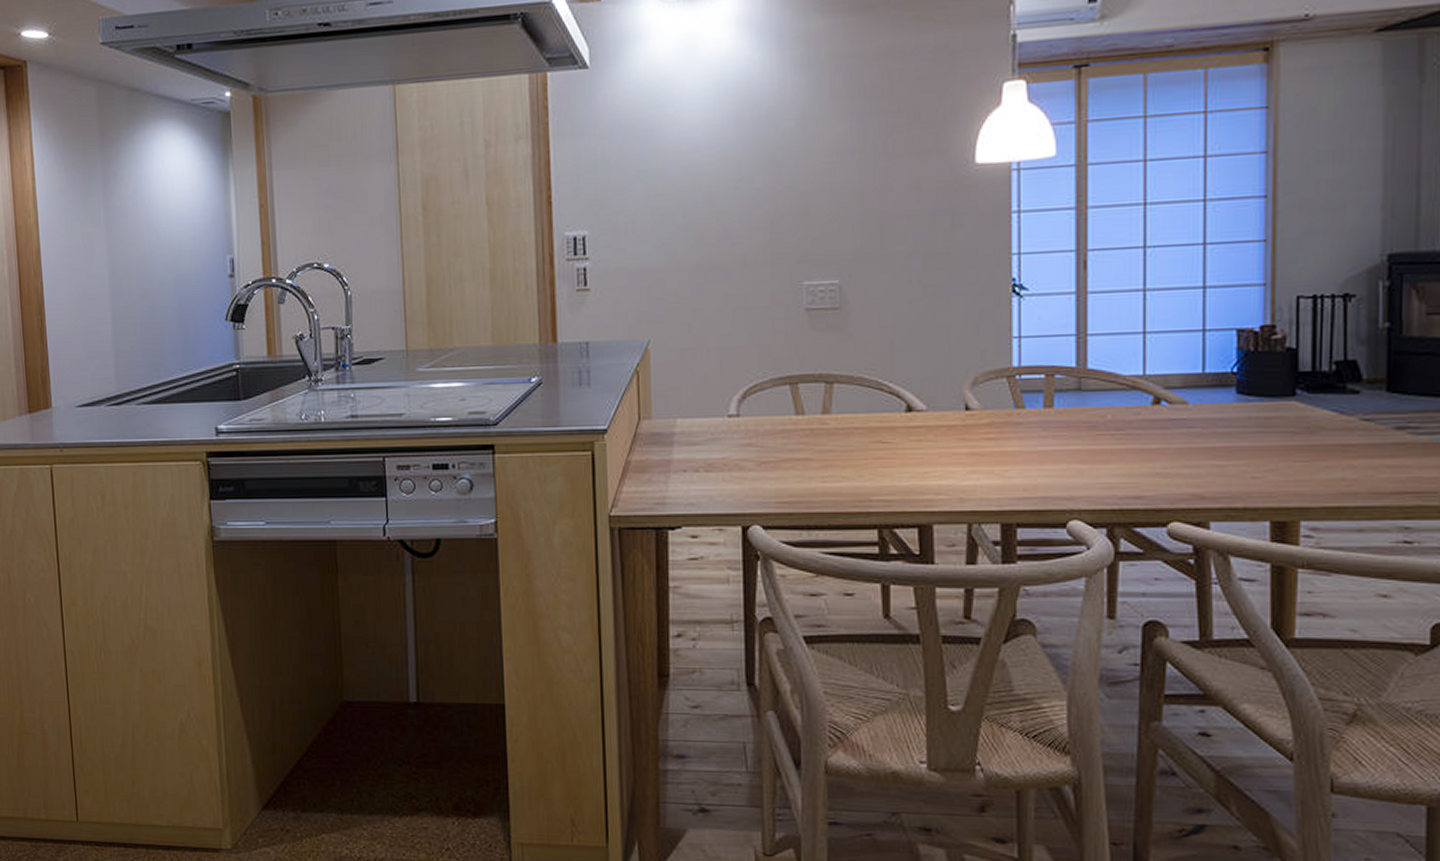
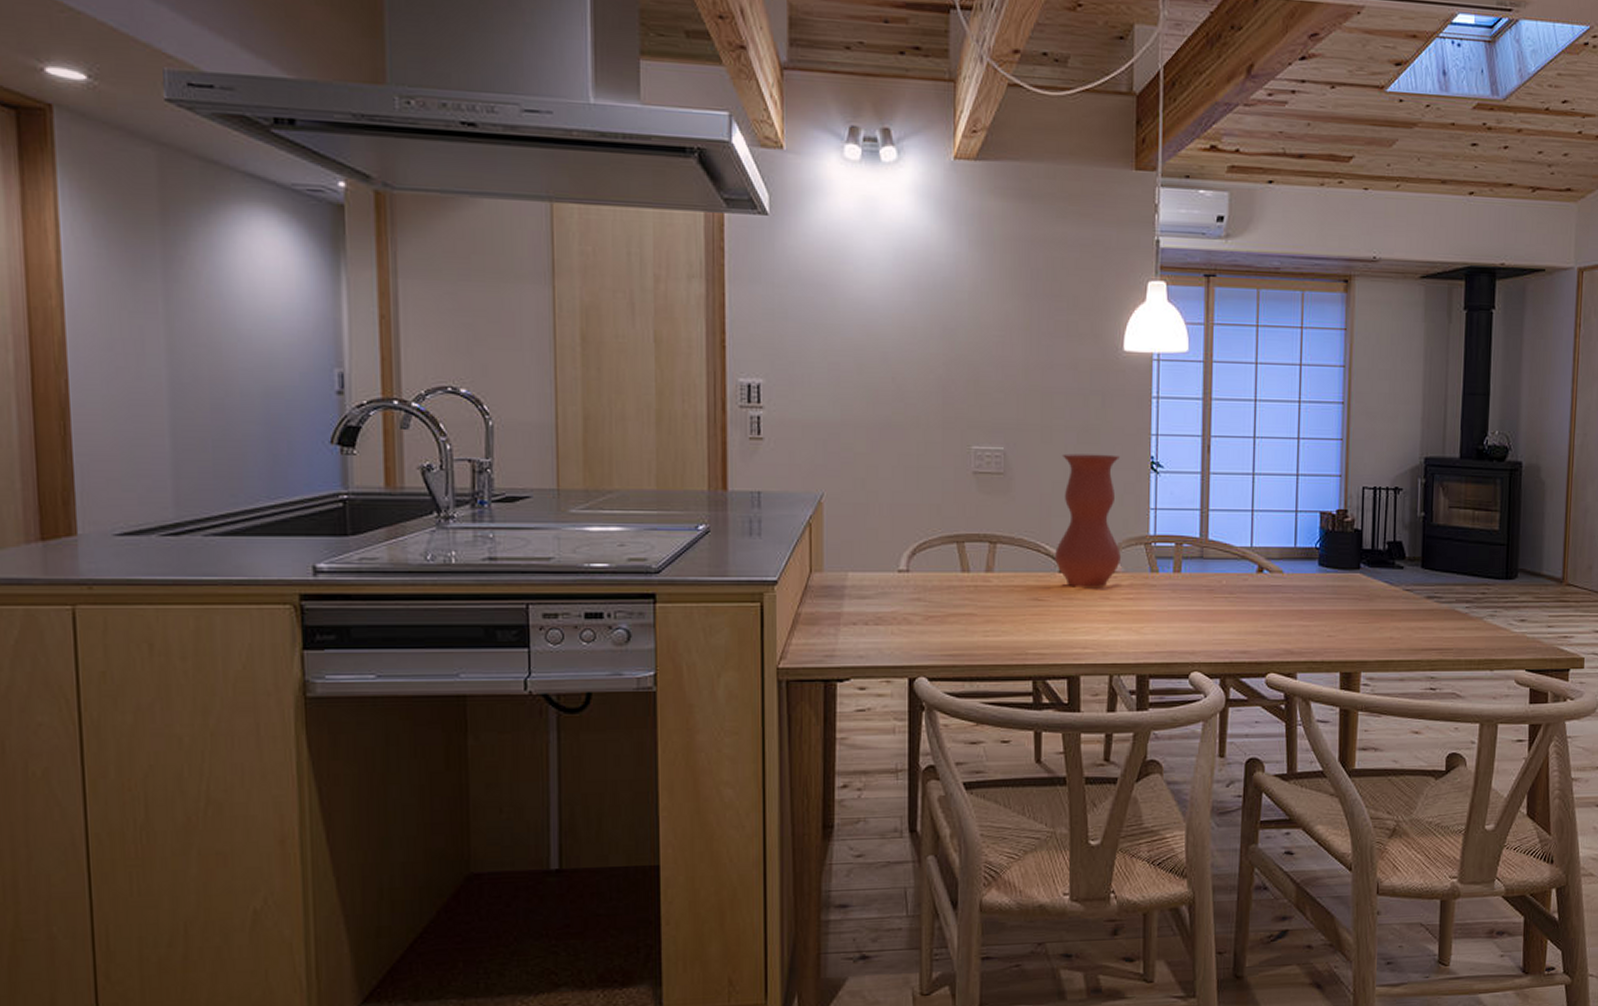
vase: none [900,279,978,428] -> present [1055,453,1121,587]

